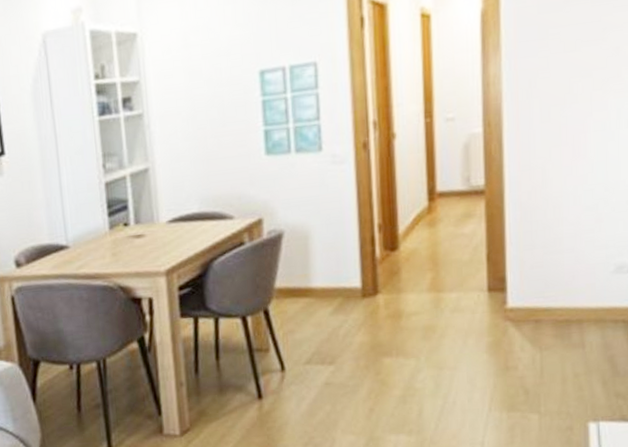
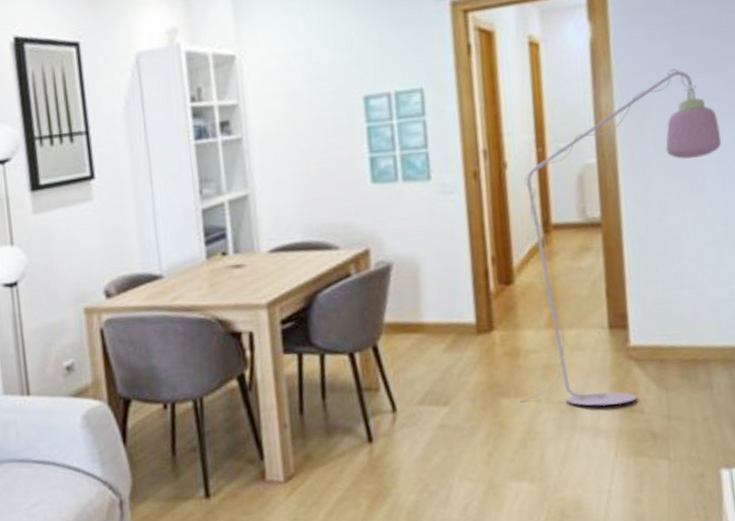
floor lamp: none [401,37,606,364] -> present [519,69,722,406]

